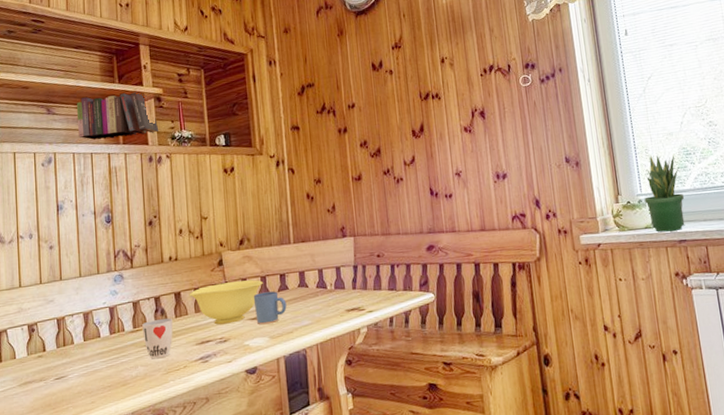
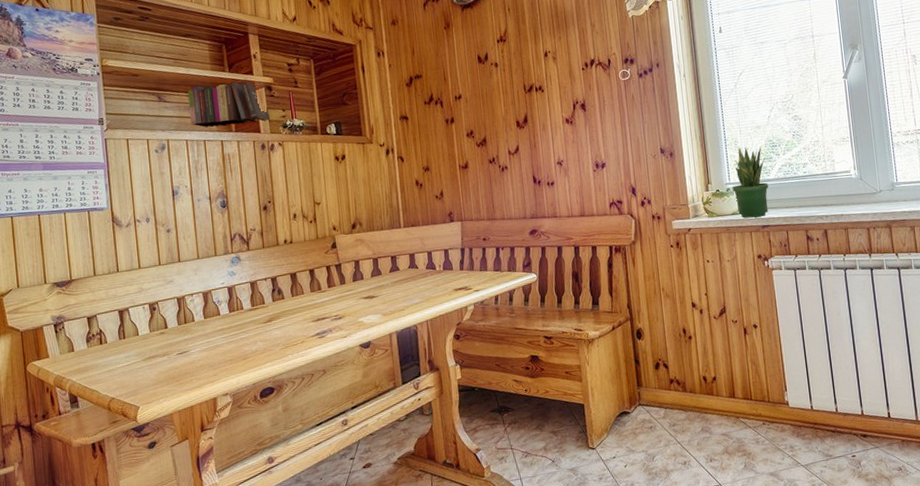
cup: present [142,317,174,359] -> none [260,296,290,335]
bowl: present [189,279,263,325] -> none [304,261,375,303]
mug: present [253,291,287,325] -> none [366,272,398,303]

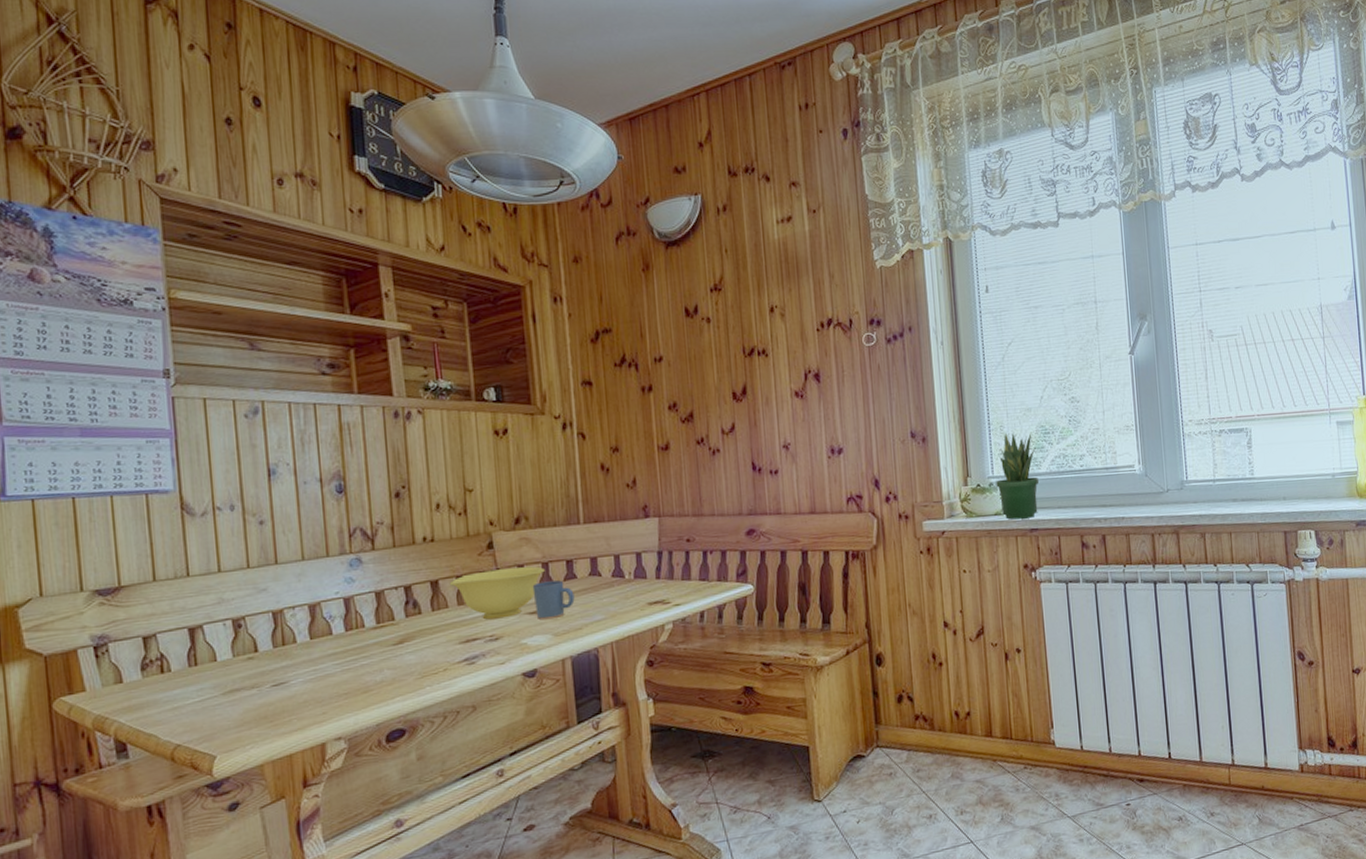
books: present [187,81,271,128] -> none [291,327,407,388]
bowl: none [304,261,375,303] -> present [449,566,545,620]
mug: none [366,272,398,303] -> present [532,580,575,620]

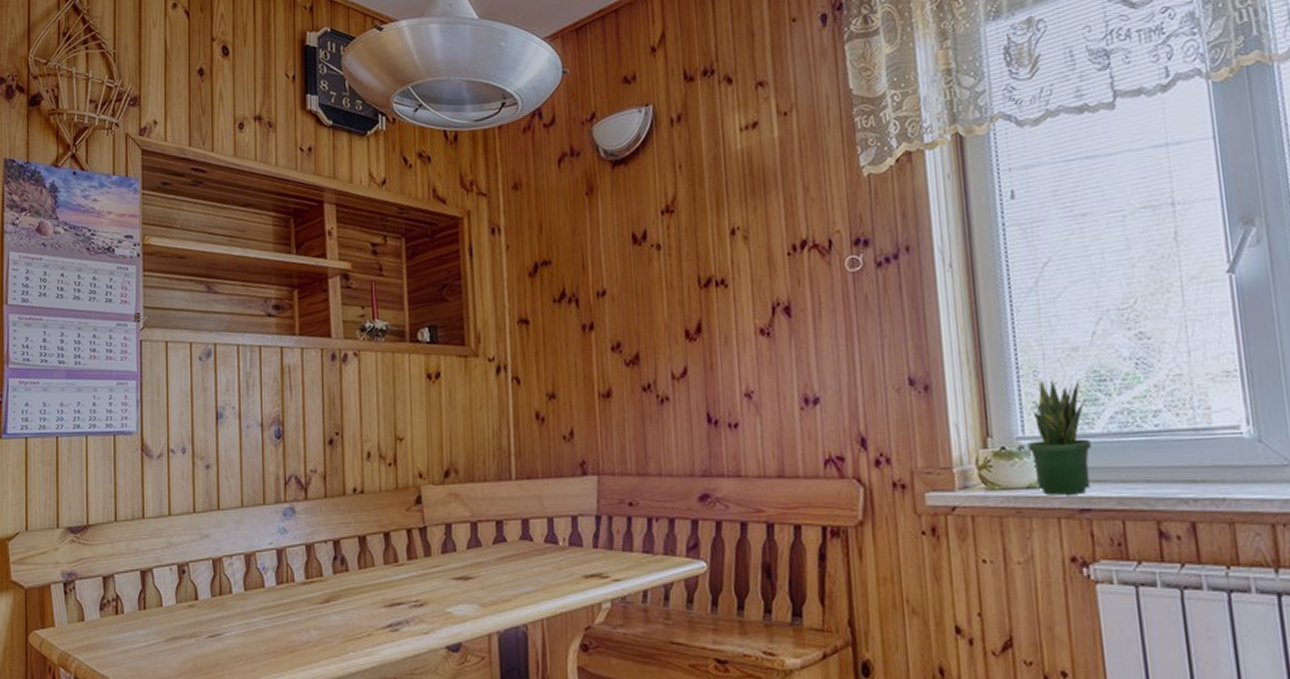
bowl: present [449,566,545,620] -> none [377,526,473,583]
mug: present [532,580,575,620] -> none [460,543,504,588]

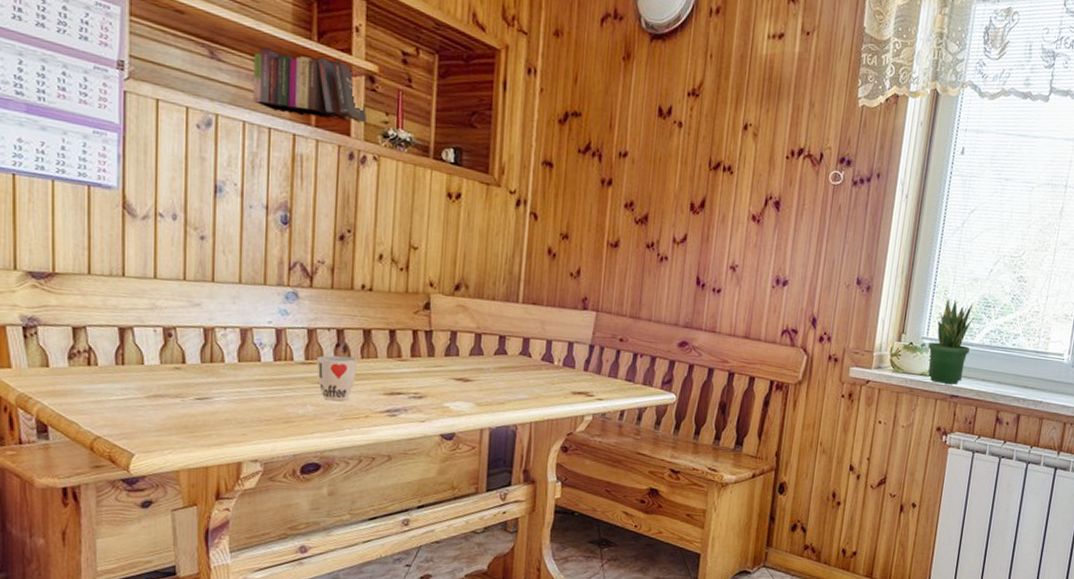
books: none [242,266,345,330] -> present [253,48,368,123]
cup: none [317,568,356,622] -> present [316,355,358,401]

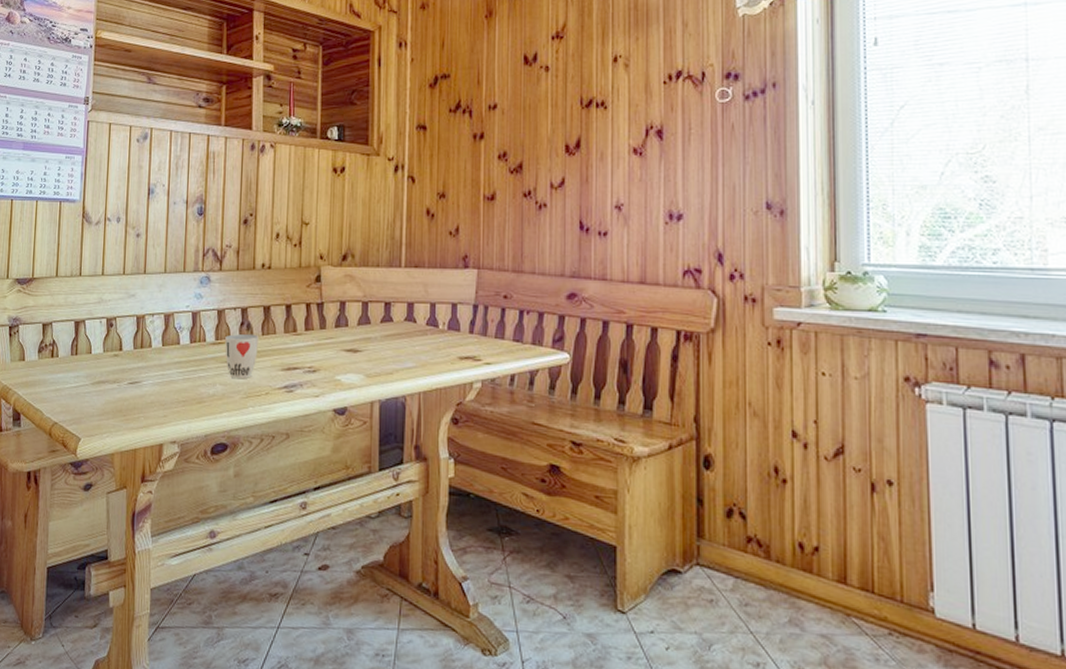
books: present [253,48,368,123] -> none [178,66,266,119]
planter: present [928,299,974,385] -> none [873,214,931,320]

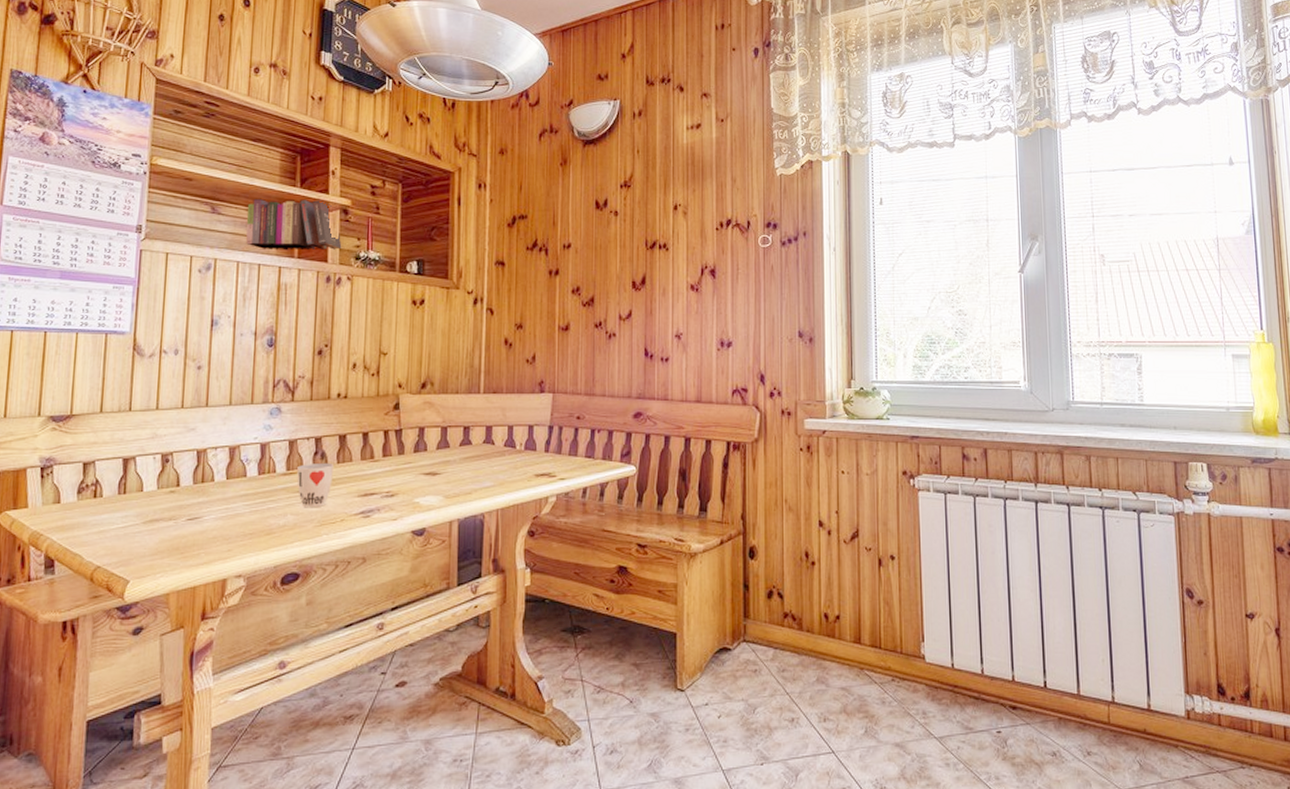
books: none [178,66,266,119] -> present [246,199,342,251]

